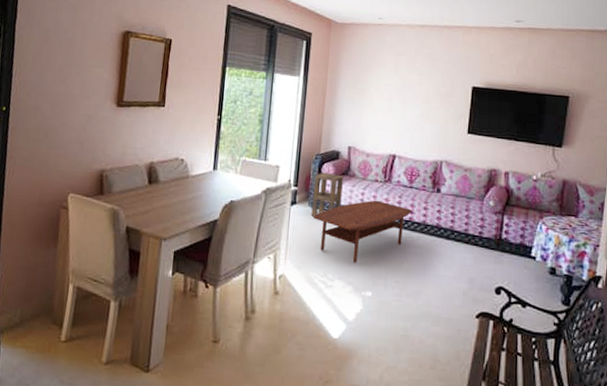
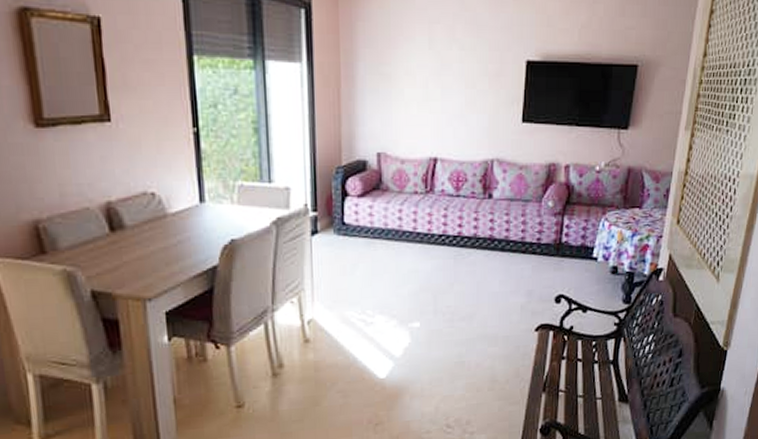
side table: present [311,172,343,217] -> none [337,189,375,246]
coffee table: present [313,200,412,264] -> none [342,216,461,294]

